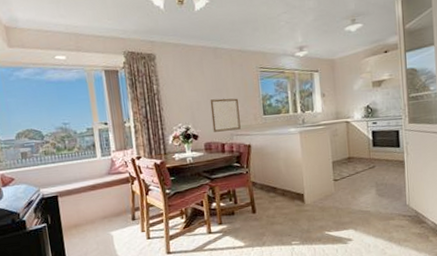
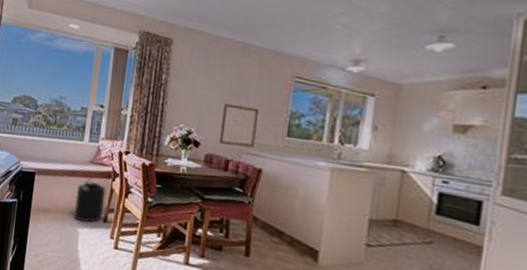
trash can: none [101,182,131,226] -> present [73,173,106,223]

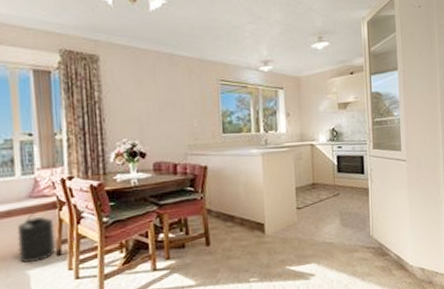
wall art: present [219,103,258,148] -> none [162,112,197,150]

